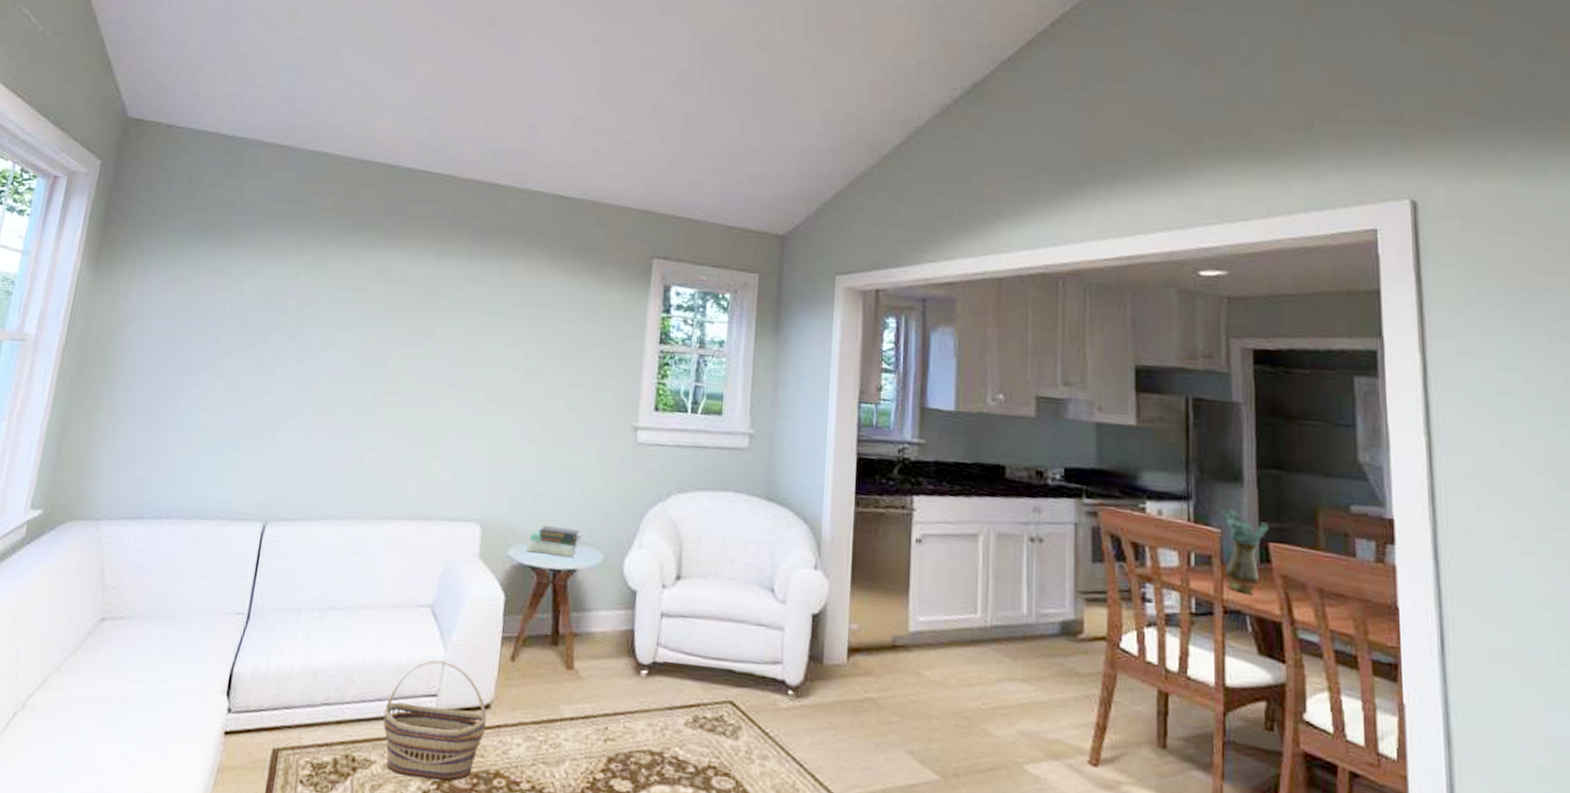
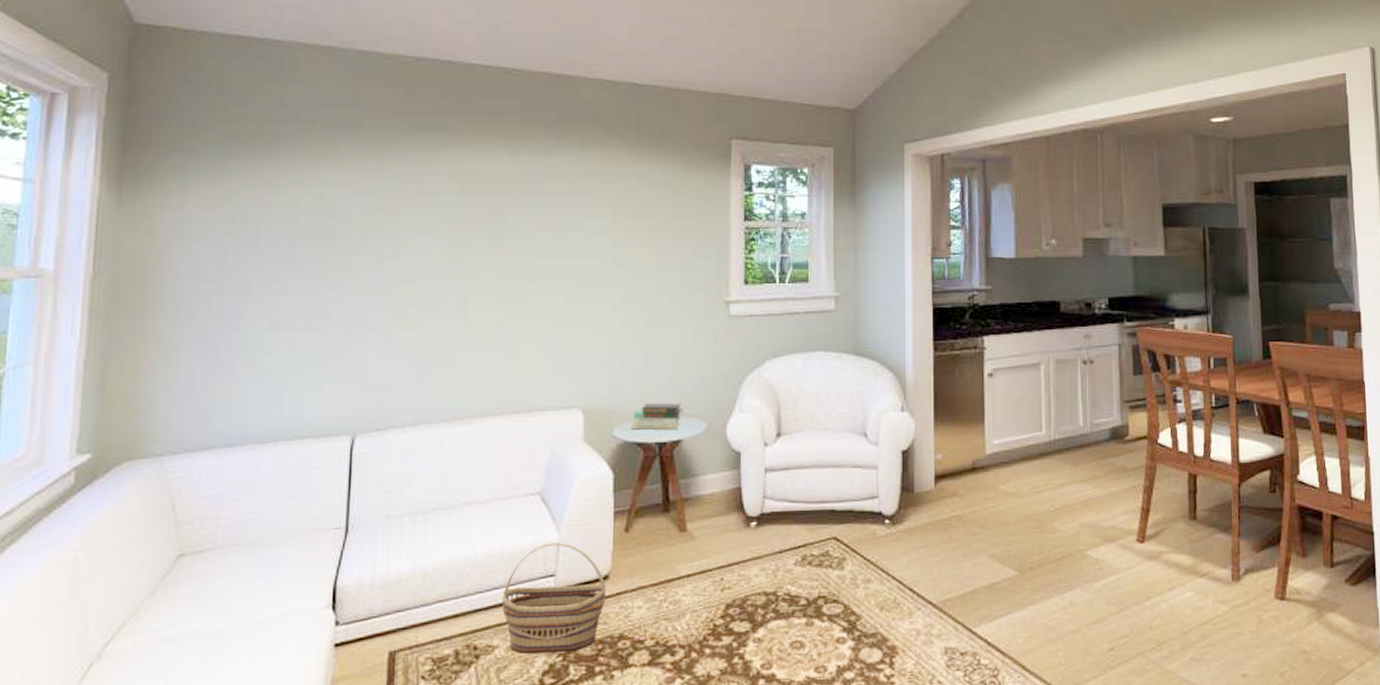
vase: present [1222,505,1269,594] -> none [1233,315,1269,385]

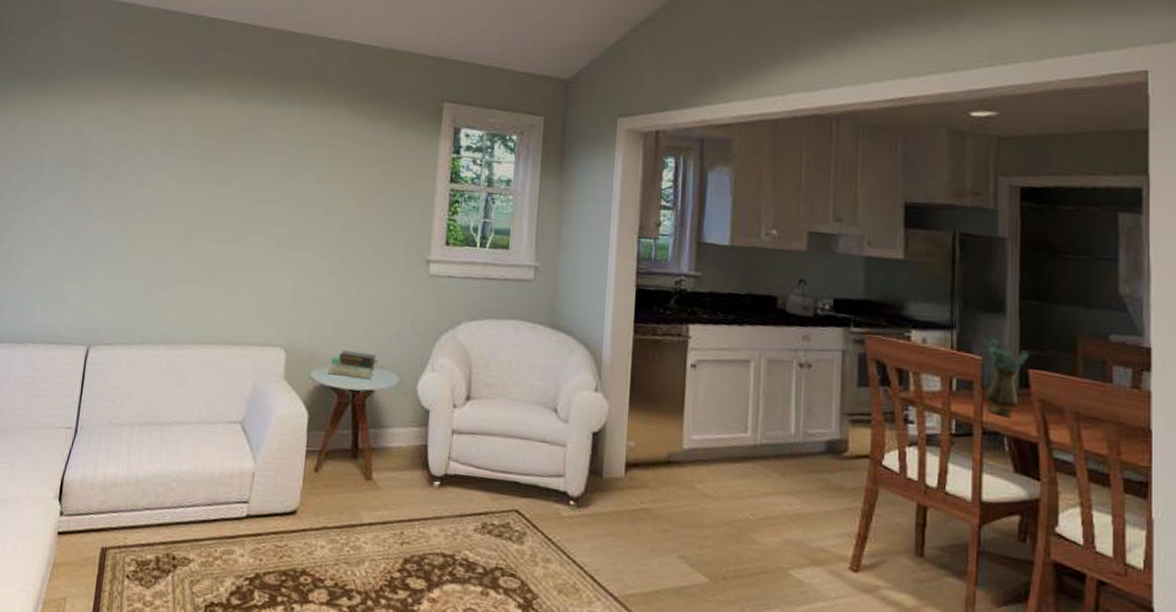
basket: present [502,543,606,655] -> none [199,471,294,579]
kettle: none [1068,281,1093,317] -> present [785,278,815,317]
vase: none [1233,315,1269,385] -> present [984,334,1029,417]

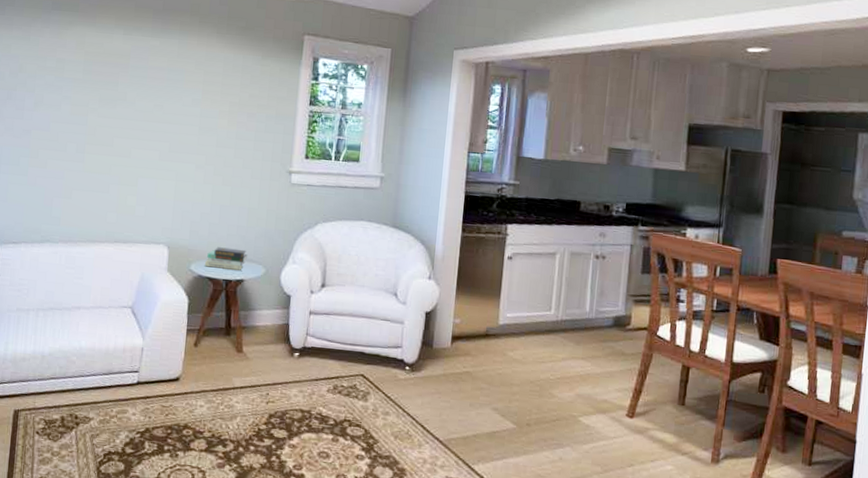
kettle: present [785,278,815,317] -> none [587,186,611,218]
vase: present [984,334,1029,417] -> none [741,231,779,296]

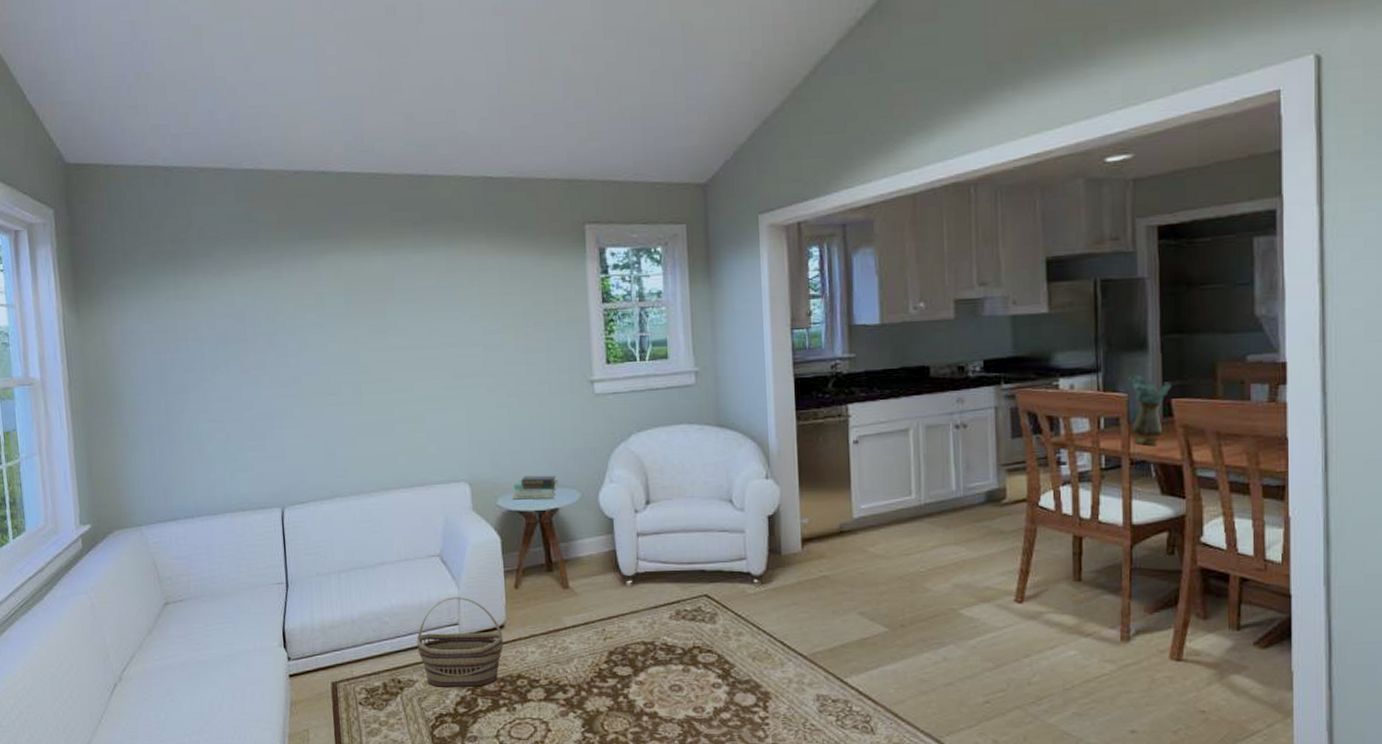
basket: none [97,346,177,432] -> present [417,597,504,688]
vase: none [741,231,779,296] -> present [1129,372,1172,445]

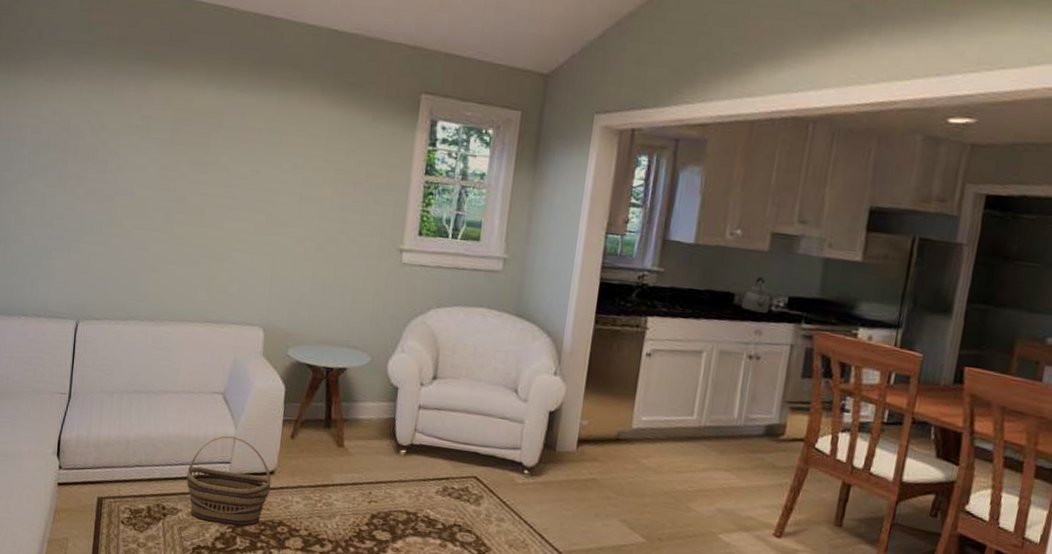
books: present [512,475,558,500] -> none [303,331,351,358]
kettle: none [938,345,966,381] -> present [741,276,771,313]
vase: present [1129,372,1172,445] -> none [919,334,968,409]

